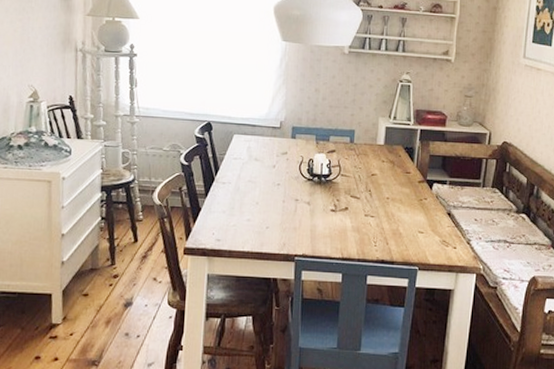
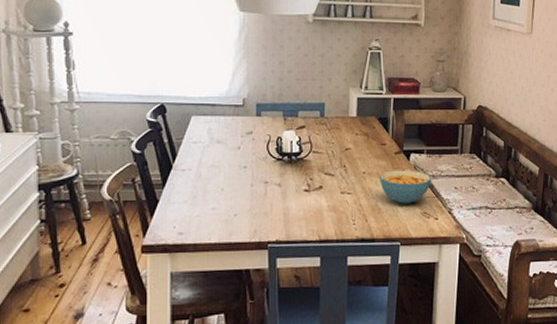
cereal bowl: none [402,198,452,231] -> present [380,170,431,204]

